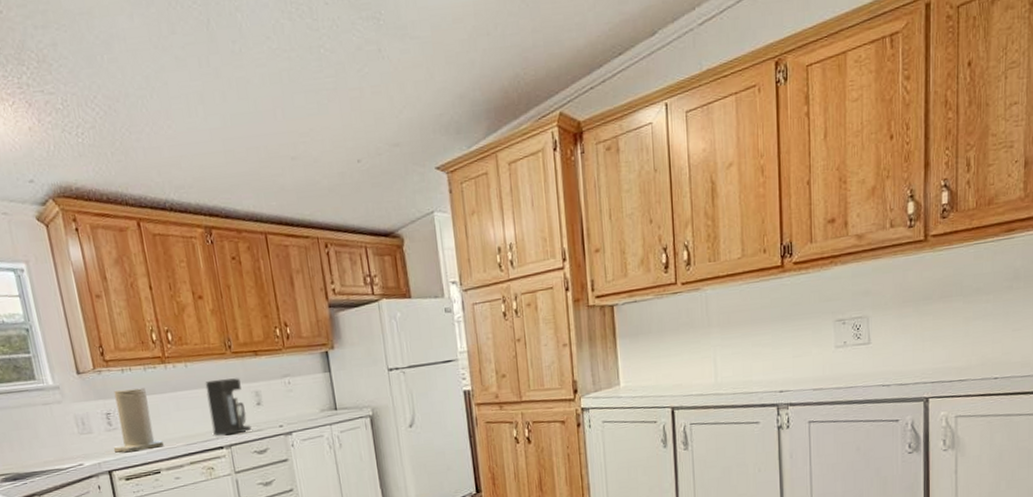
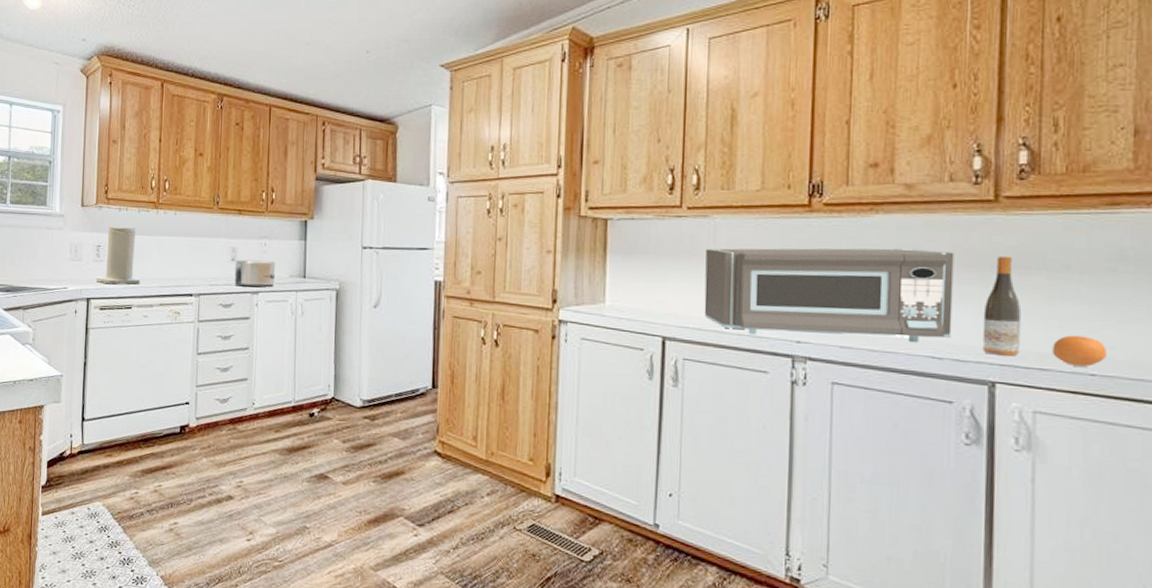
coffee maker: present [205,378,252,436] -> none [186,231,222,285]
toaster: none [261,398,307,430] -> present [234,259,275,288]
microwave: none [701,291,896,392] -> present [704,248,954,343]
wine bottle: none [918,287,946,375] -> present [982,255,1022,356]
fruit: none [968,347,1005,374] -> present [1052,335,1107,367]

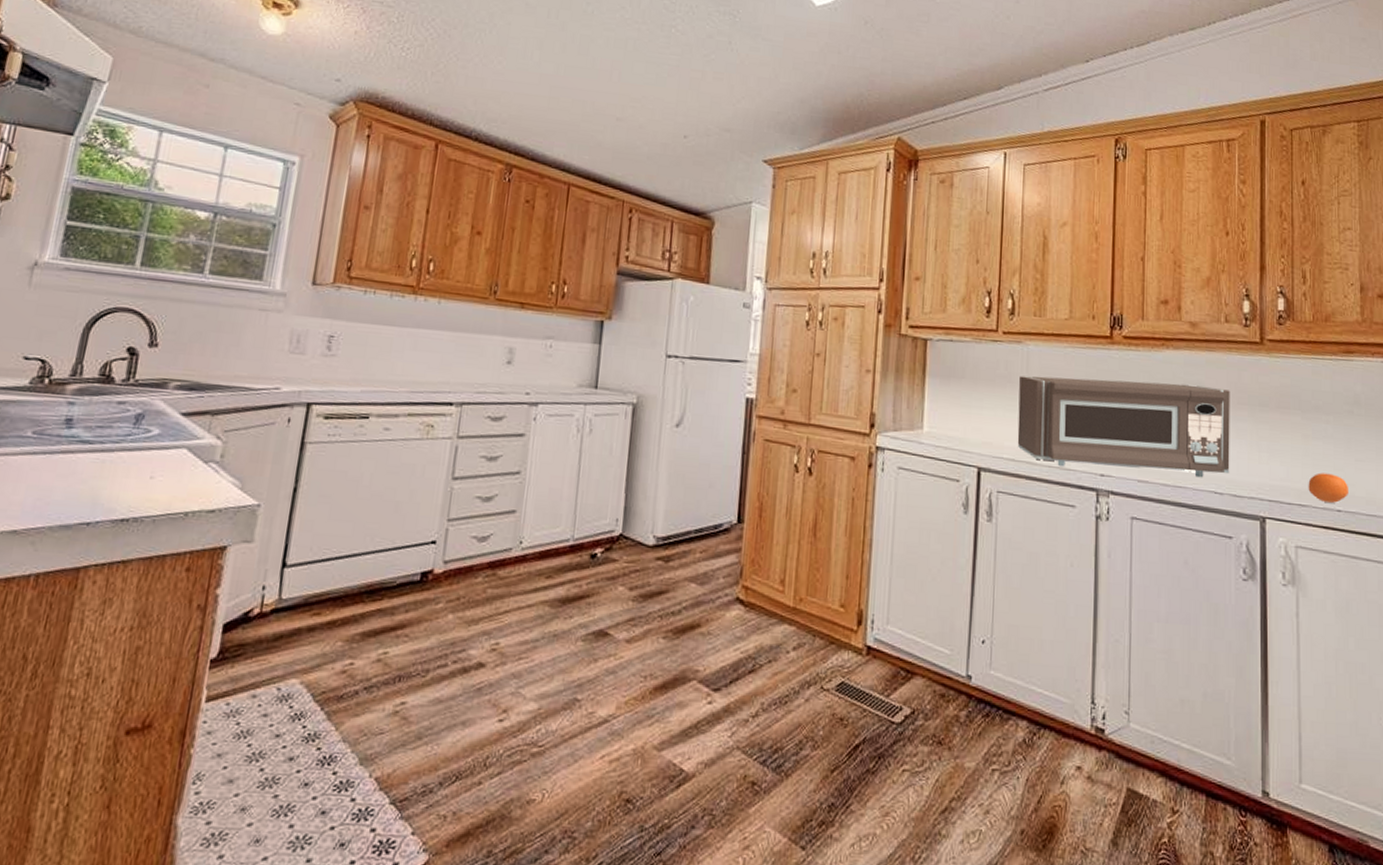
paper towel: present [96,226,140,285] -> none [322,311,384,389]
toaster: present [234,259,275,288] -> none [508,362,562,399]
wine bottle: present [982,255,1022,356] -> none [1254,395,1284,492]

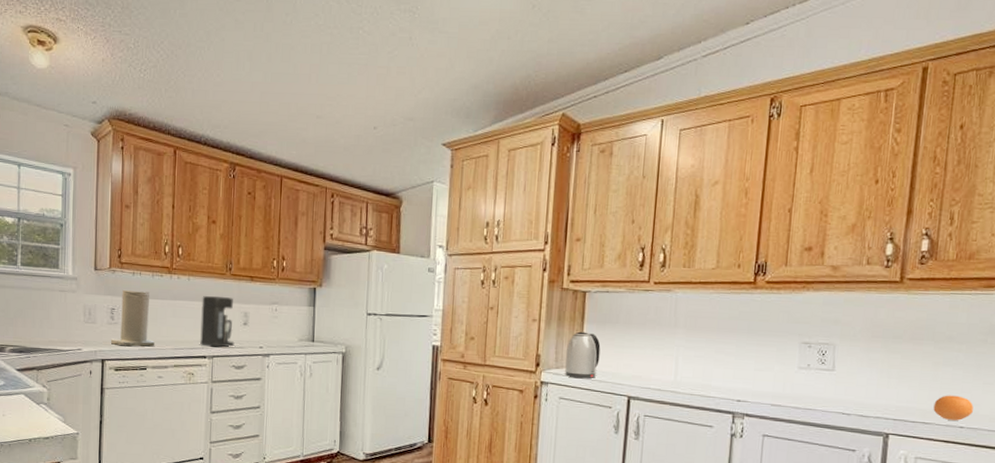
paper towel: none [322,311,384,389] -> present [110,289,154,347]
coffee maker: none [446,325,496,392] -> present [200,296,235,347]
kettle: none [904,386,945,445] -> present [565,331,601,379]
microwave: present [1017,376,1230,478] -> none [663,319,866,401]

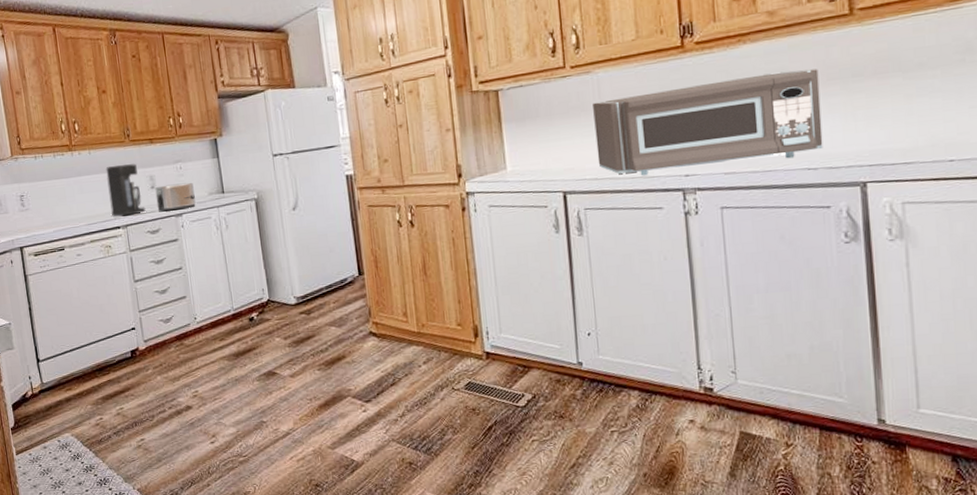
paper towel: present [110,289,154,347] -> none [24,173,68,231]
toaster: none [246,323,286,351] -> present [155,182,196,212]
kettle: present [565,331,601,379] -> none [487,132,526,183]
microwave: none [663,319,866,401] -> present [593,68,823,176]
fruit: present [933,395,973,421] -> none [914,126,962,156]

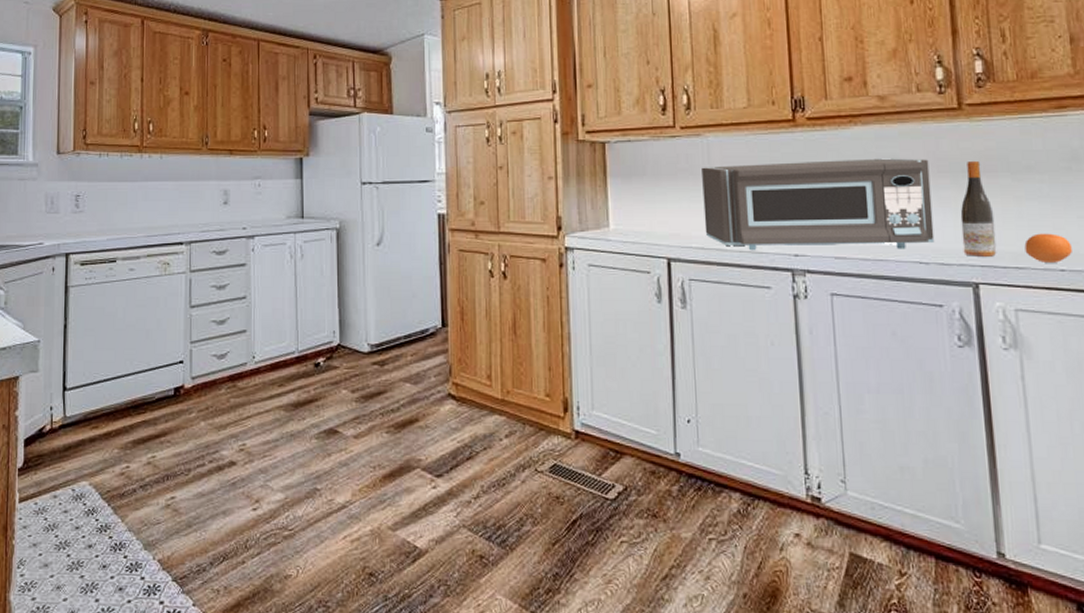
coffee maker: present [106,164,146,216] -> none [176,175,214,231]
toaster: present [155,182,196,212] -> none [227,202,271,231]
wine bottle: none [849,63,886,158] -> present [960,160,997,257]
fruit: none [914,126,962,156] -> present [1024,233,1072,263]

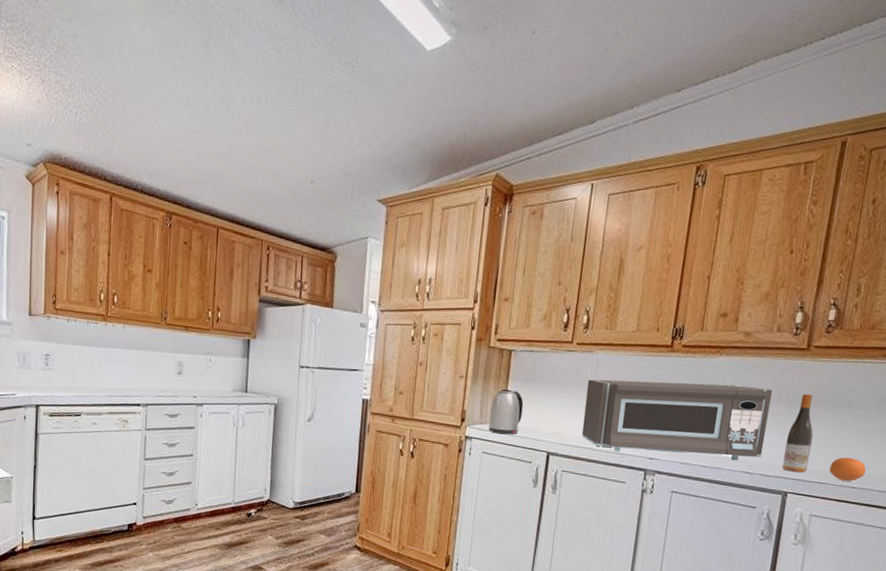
kettle: none [589,187,630,241] -> present [488,389,524,435]

